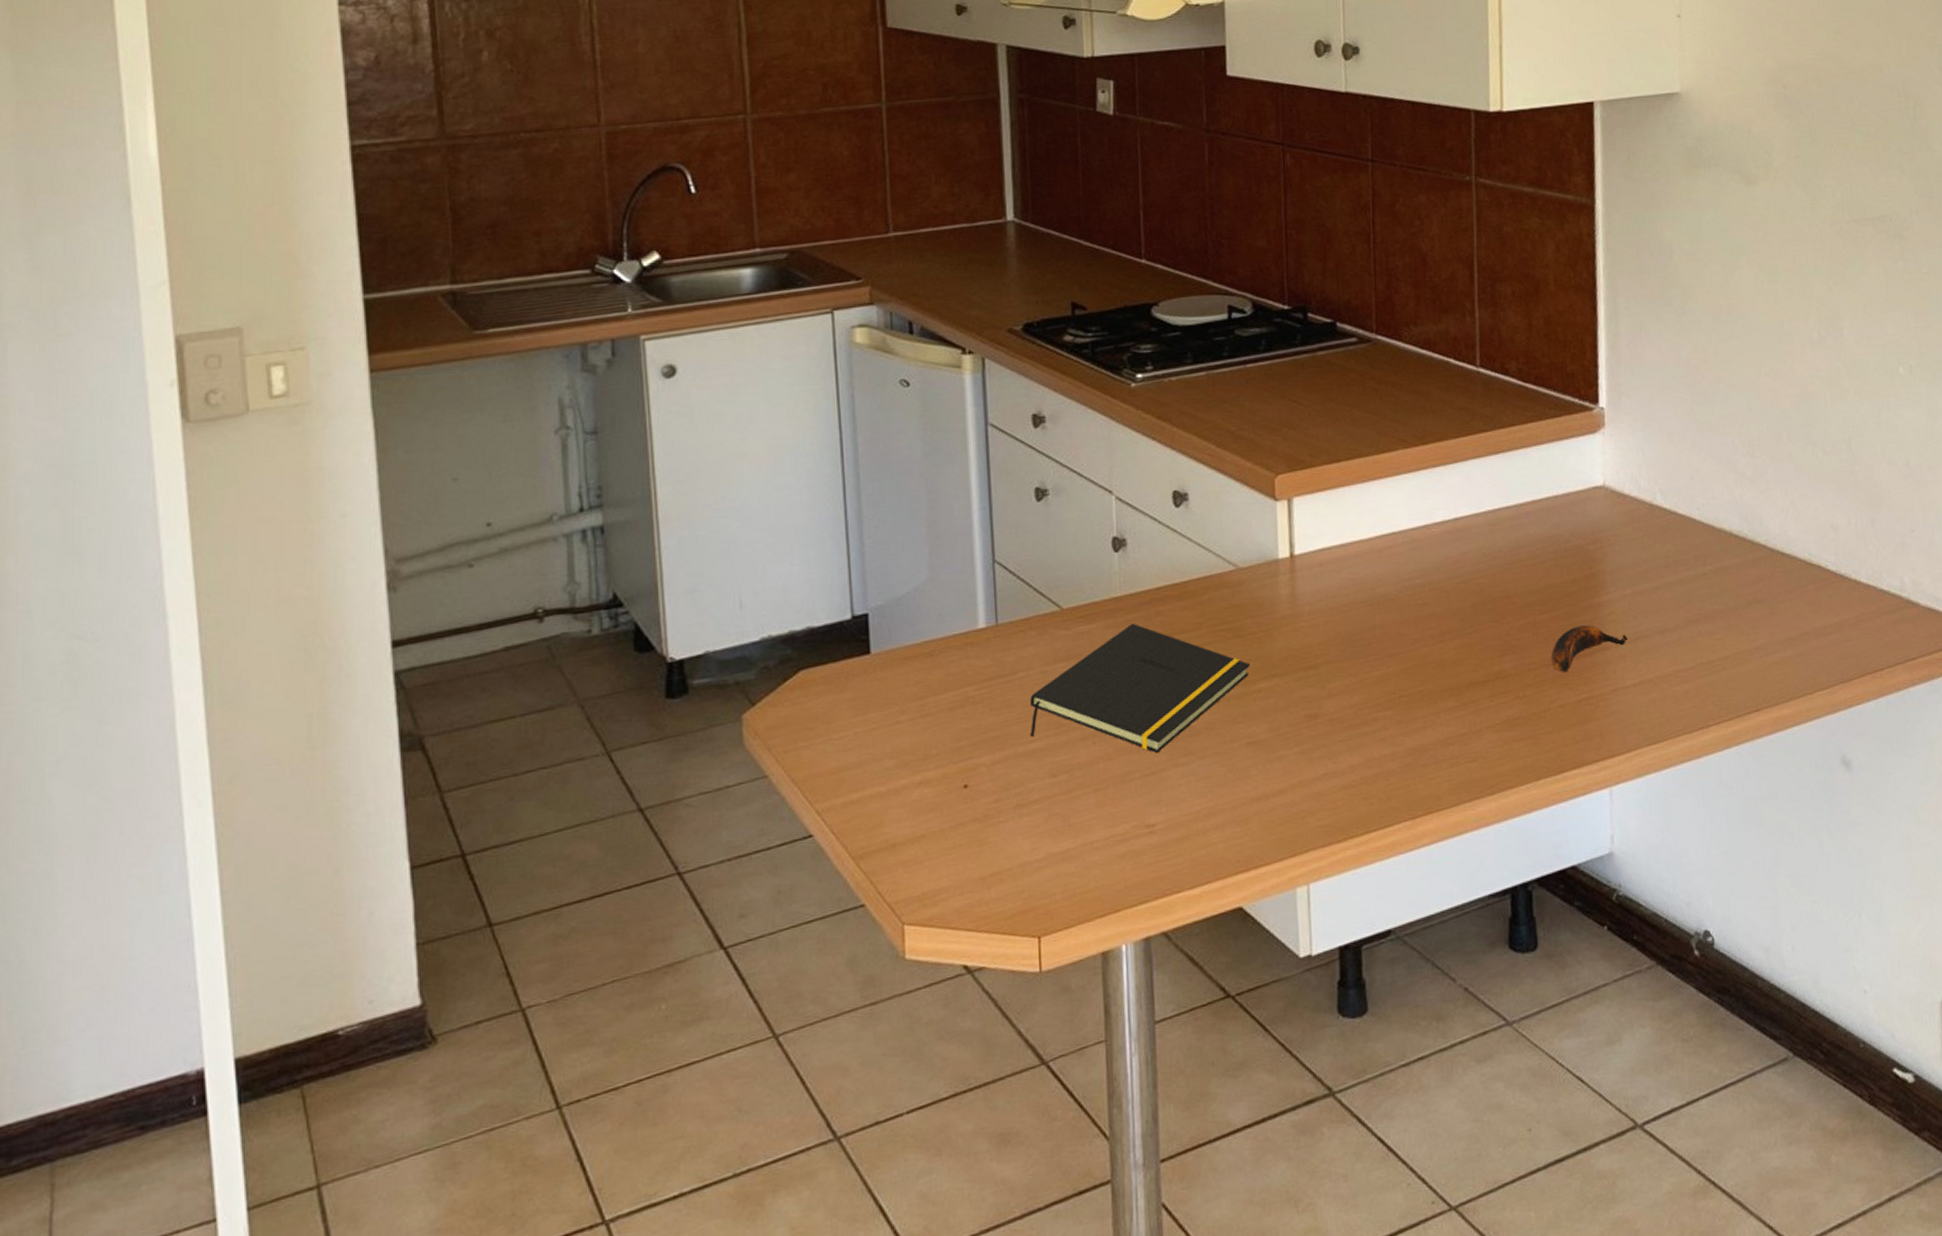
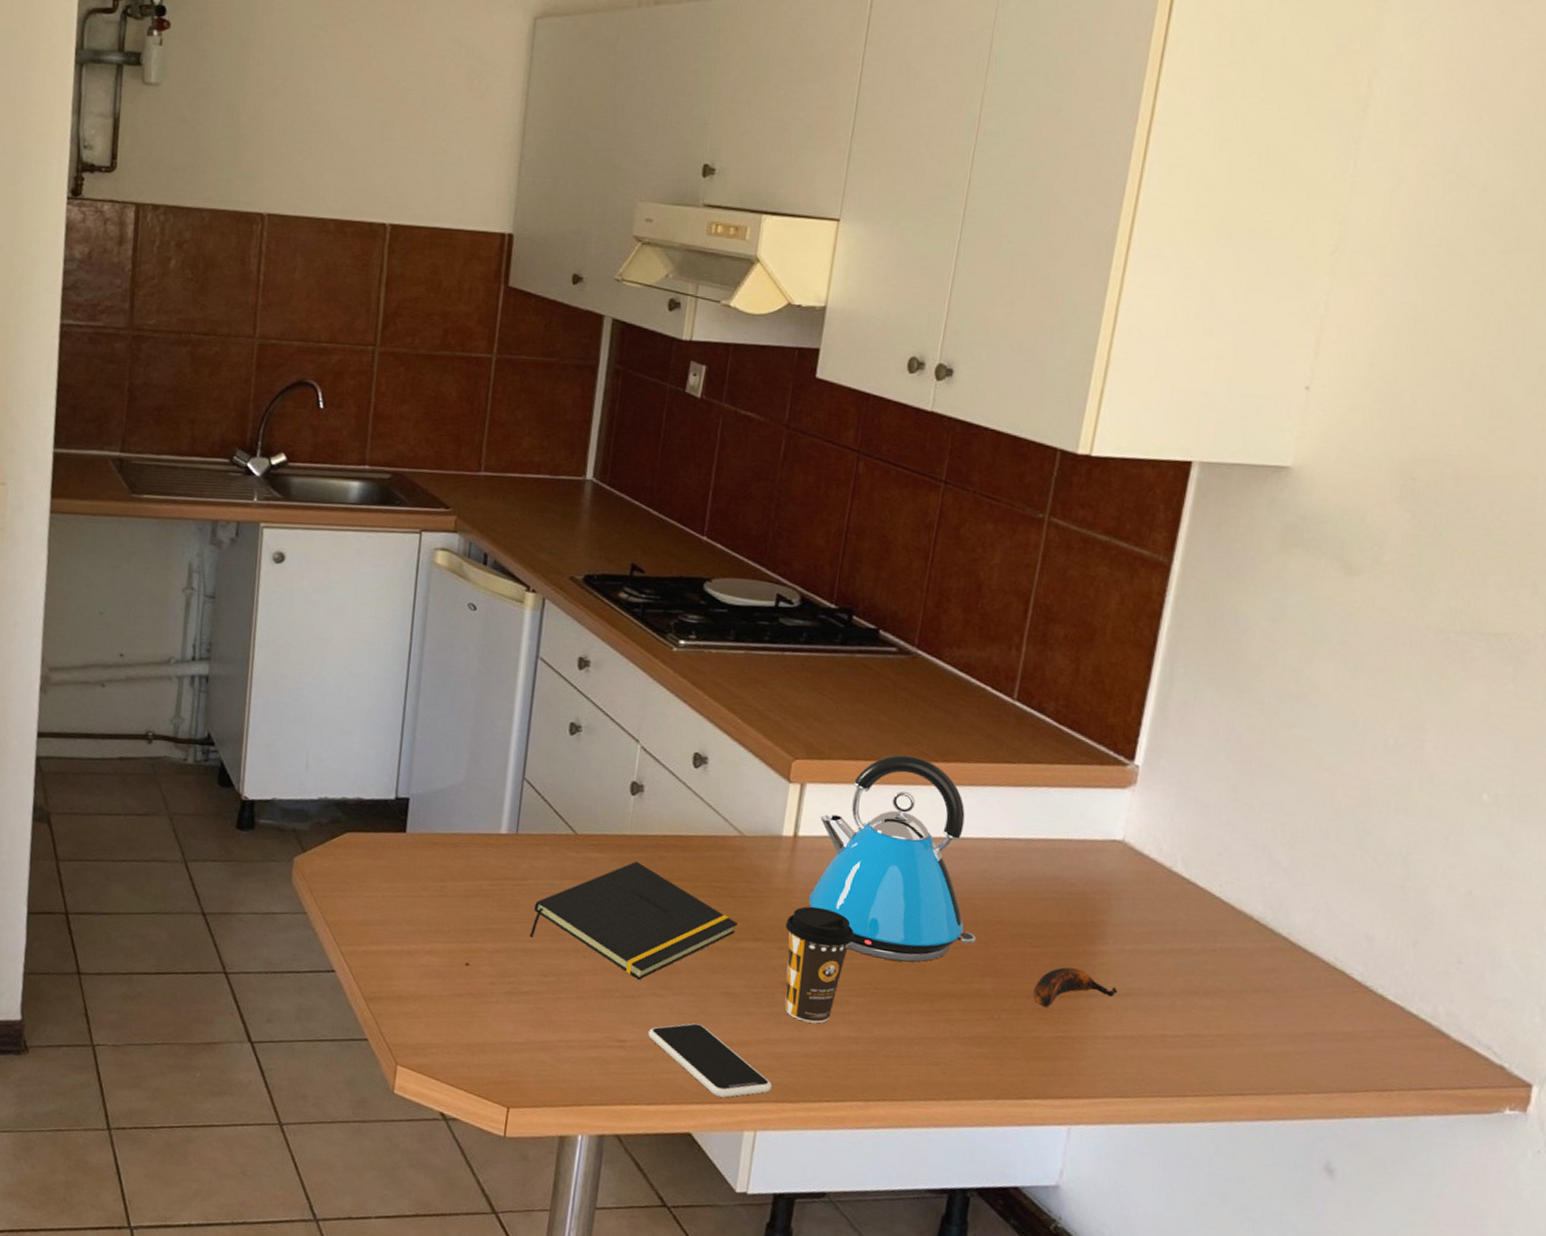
smartphone: none [1177,784,1316,859] -> present [648,1023,772,1098]
coffee cup: none [1299,625,1370,752] -> present [784,906,854,1024]
kettle: none [1313,445,1488,665] -> present [808,754,977,962]

